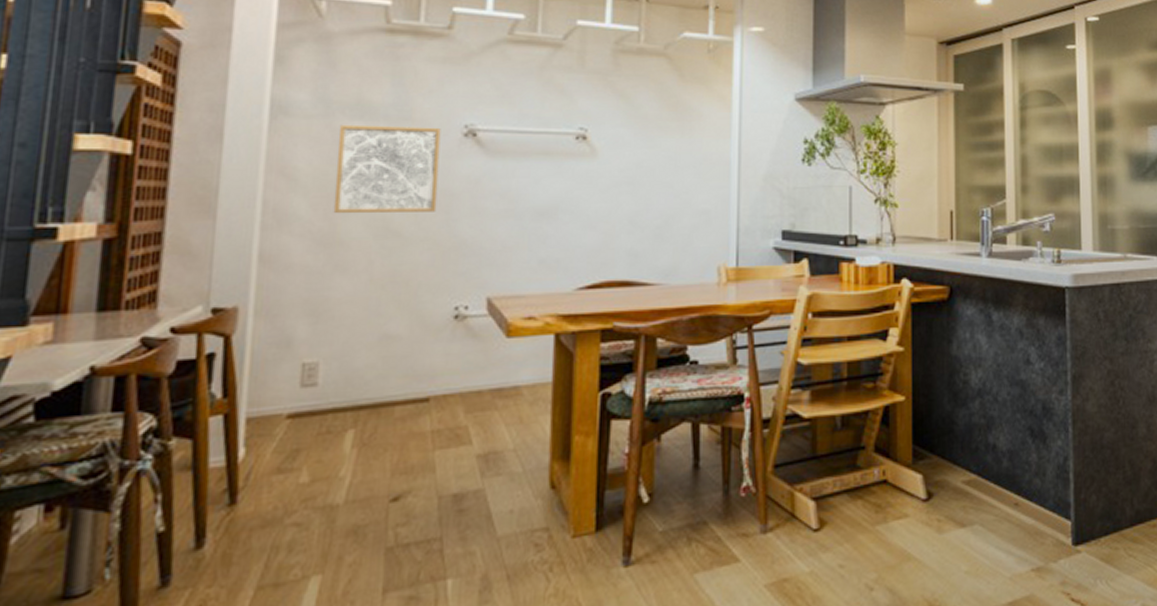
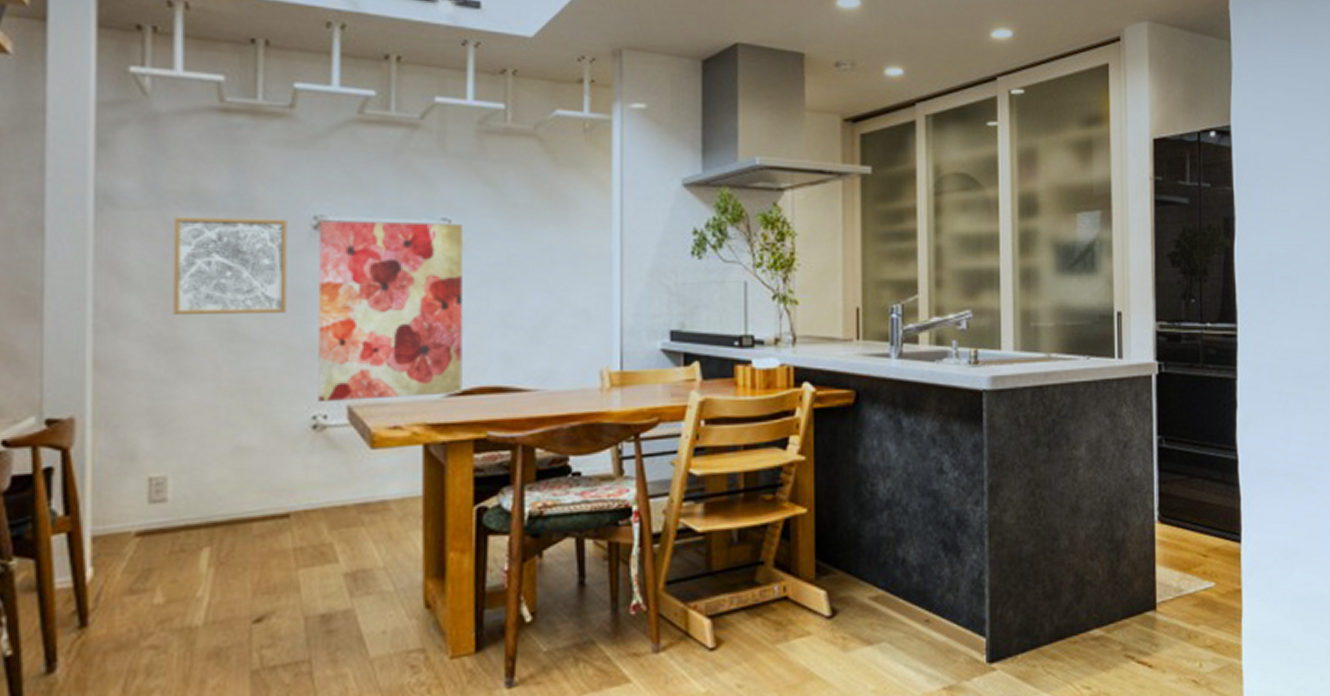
wall art: none [460,129,597,293] -> present [318,220,462,401]

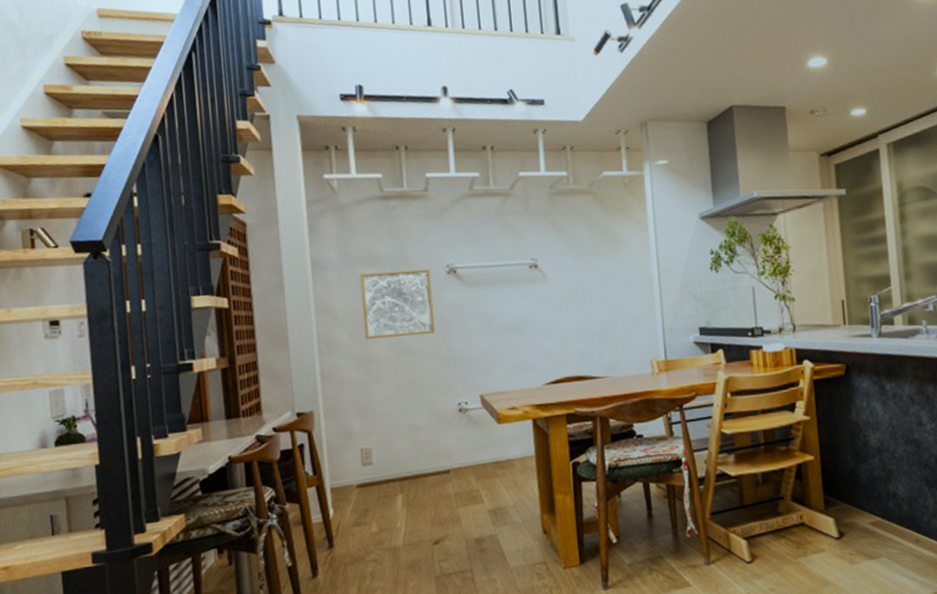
wall art: present [318,220,462,401] -> none [450,262,556,393]

